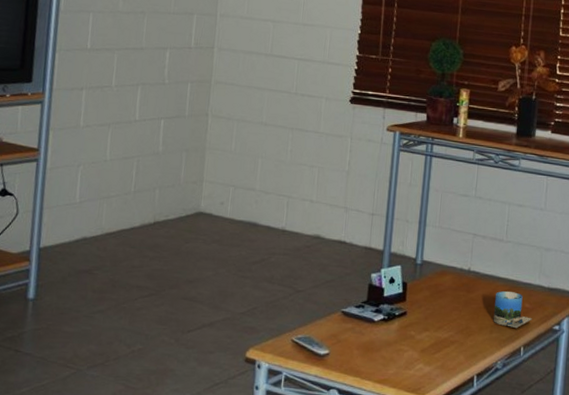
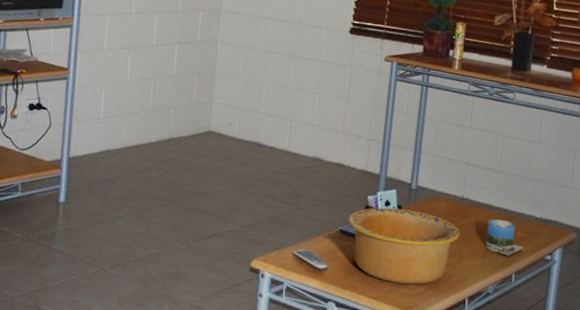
bowl: none [350,285,467,365] -> present [348,207,460,285]

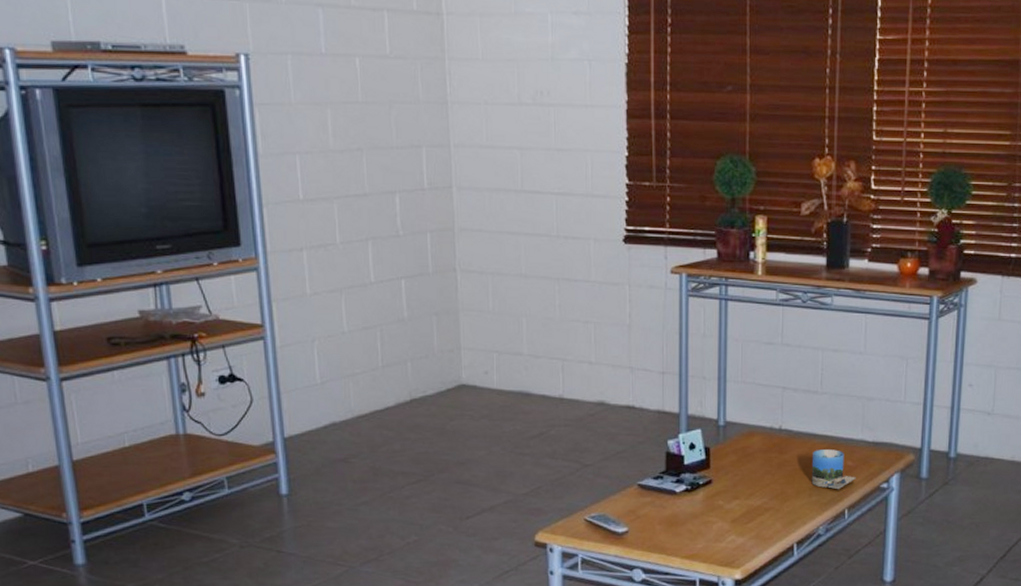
bowl: present [348,207,460,285] -> none [647,451,781,537]

